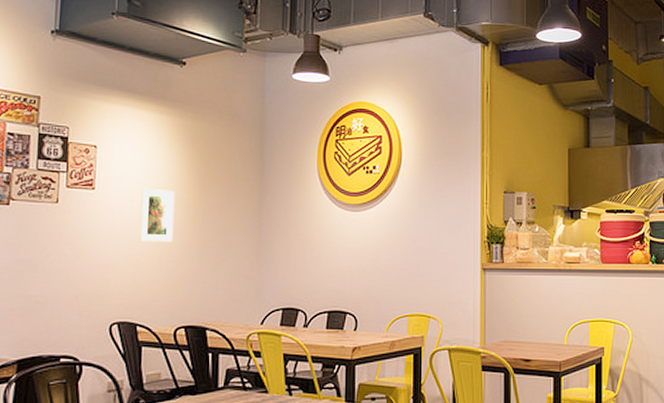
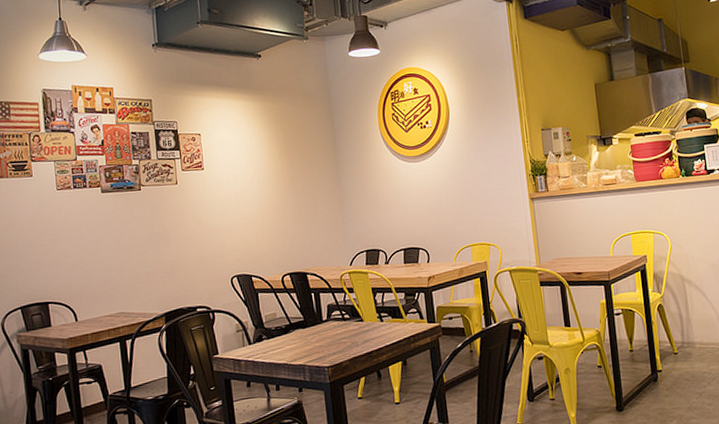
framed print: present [139,187,175,242] -> none [240,163,271,208]

